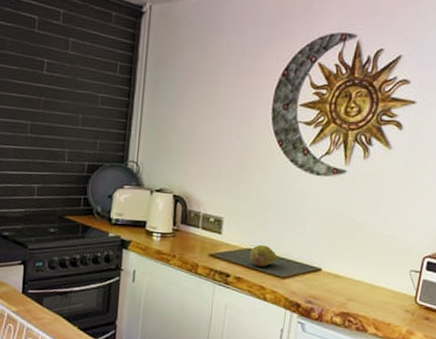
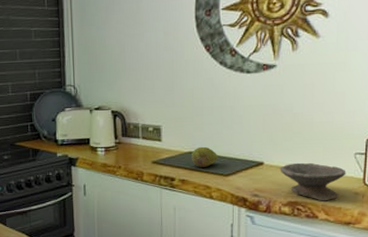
bowl: none [336,273,400,316] -> present [280,162,346,201]

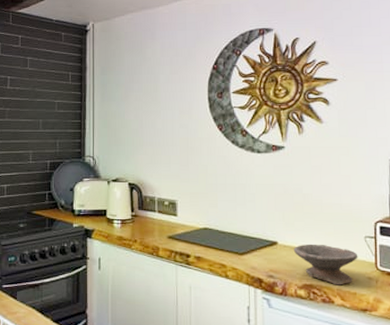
fruit: present [191,146,218,167] -> none [206,223,233,244]

